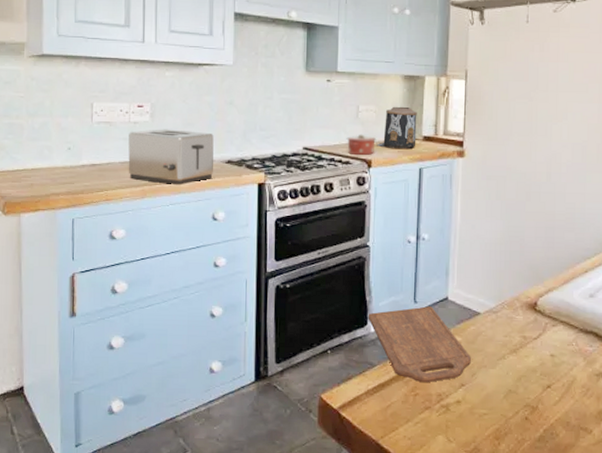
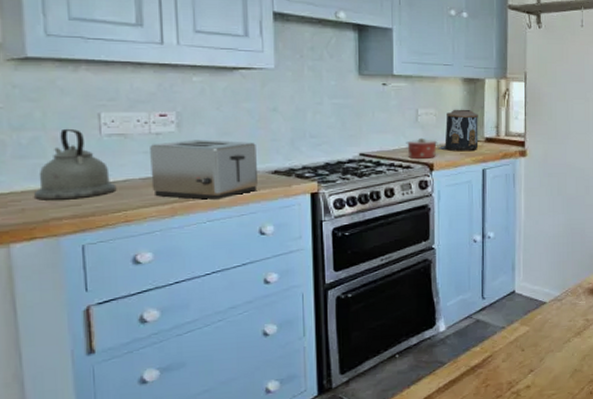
kettle: none [41,116,101,178] -> present [34,128,117,200]
cutting board: present [368,306,471,383] -> none [436,301,539,374]

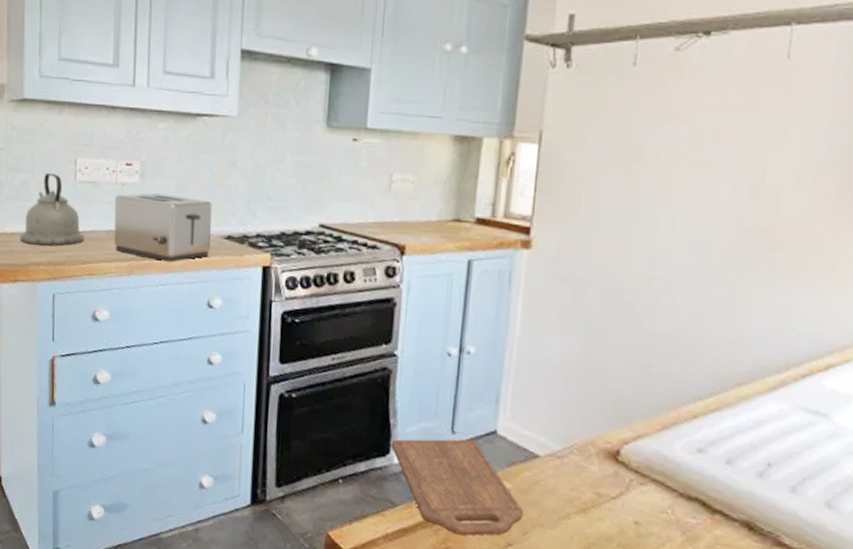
casserole: present [406,137,438,160] -> none [374,210,414,240]
cutting board: none [436,301,539,374] -> present [391,439,523,536]
canister: present [438,109,479,152] -> none [413,176,469,235]

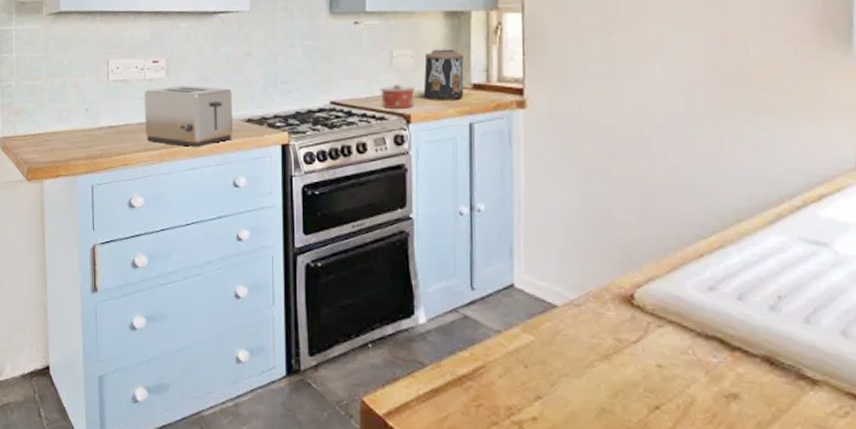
kettle: present [20,172,85,246] -> none [61,75,119,141]
casserole: none [374,210,414,240] -> present [379,83,416,110]
cutting board: present [391,439,523,536] -> none [414,294,548,392]
canister: none [413,176,469,235] -> present [416,49,464,101]

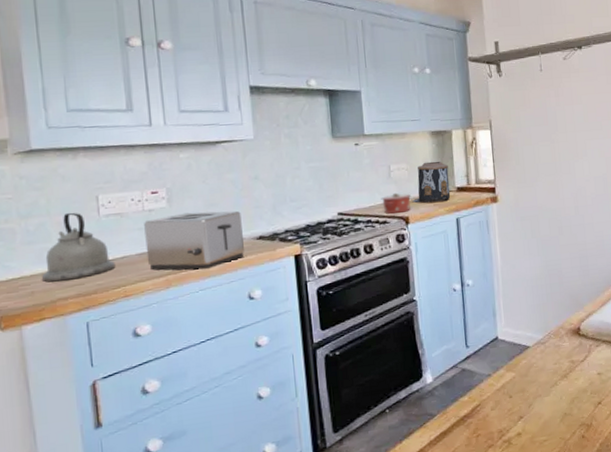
kettle: none [61,75,119,141] -> present [42,212,116,283]

